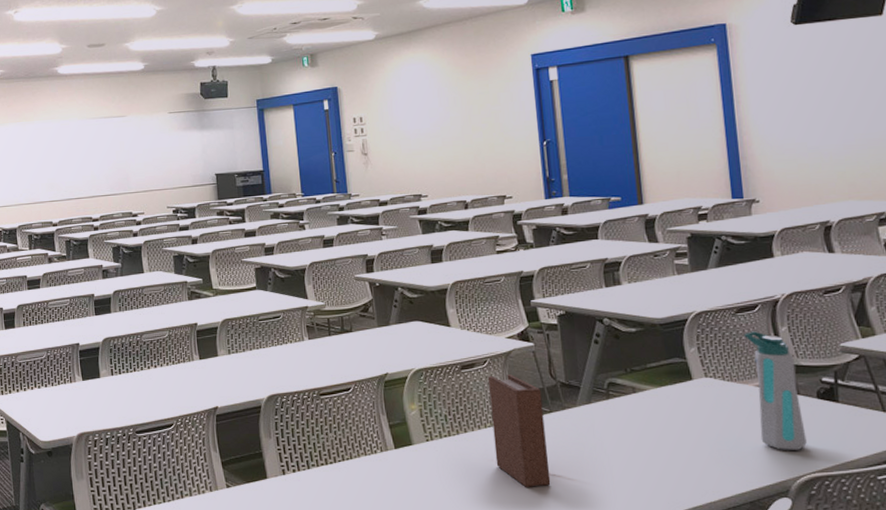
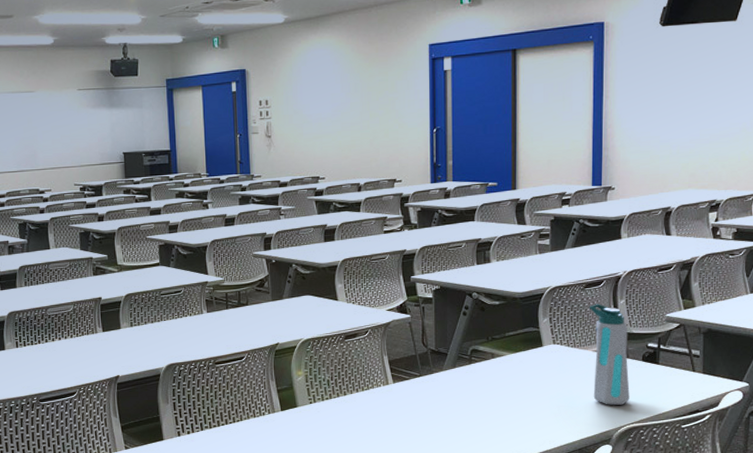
book: present [488,375,551,487] -> none [368,343,416,442]

